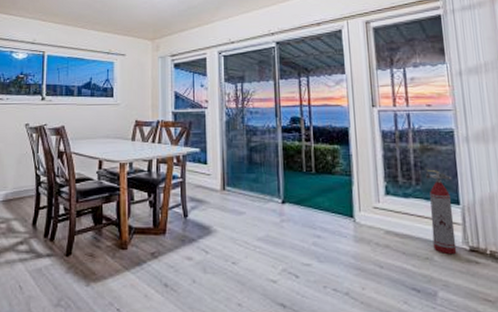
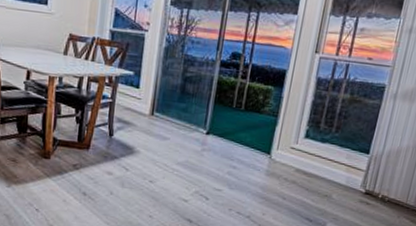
fire extinguisher: present [425,169,457,255] -> none [334,119,370,195]

